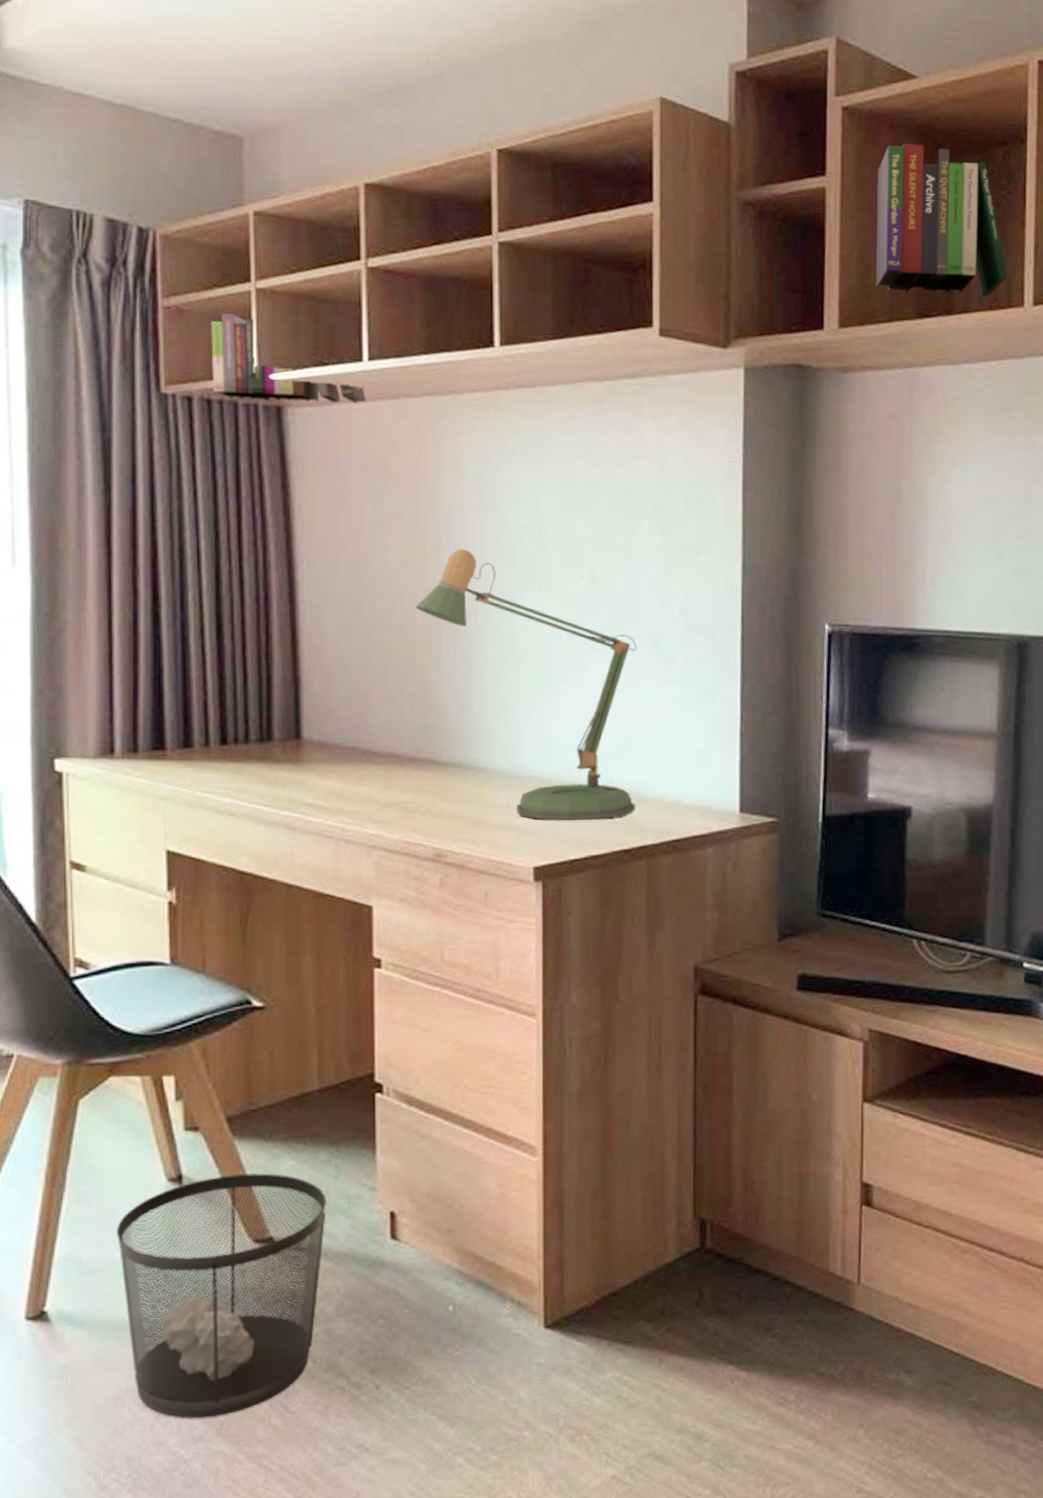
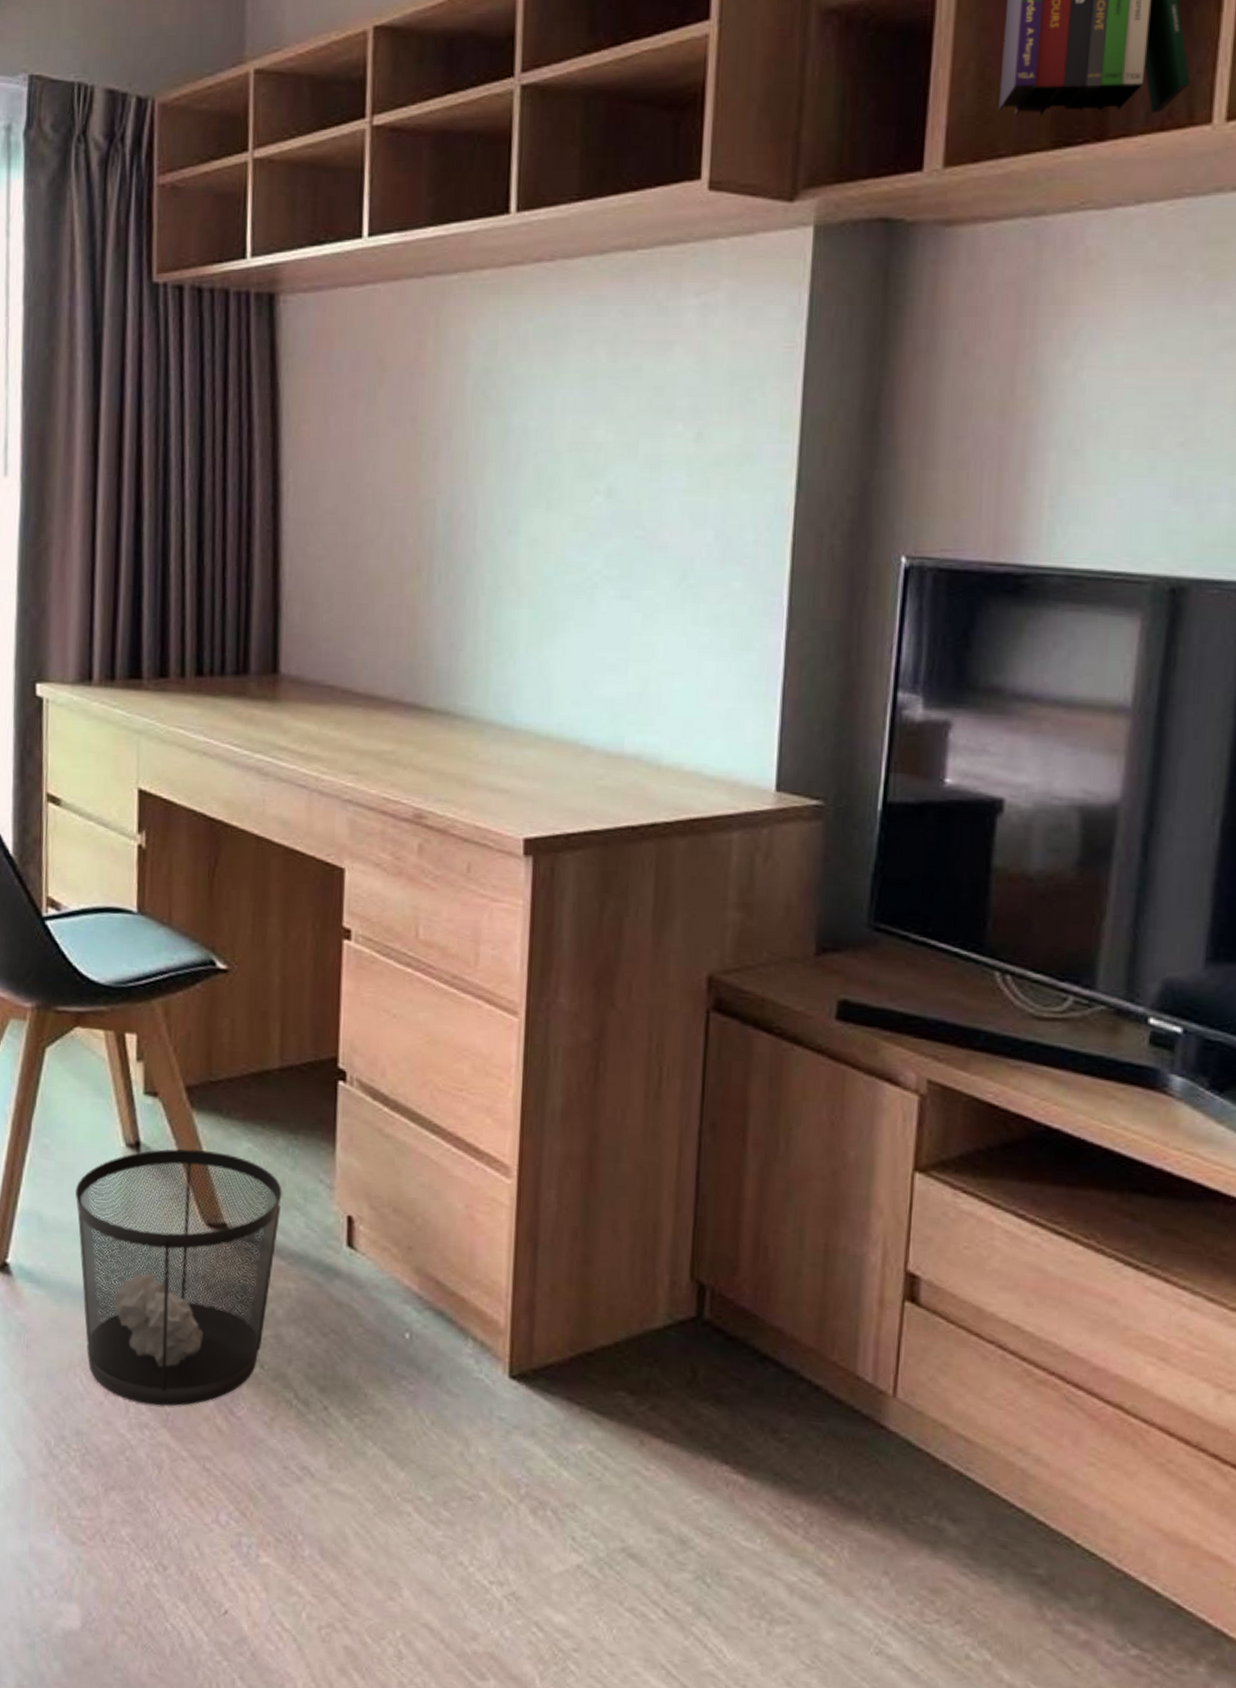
books: present [211,313,366,404] -> none [204,189,364,288]
desk lamp: present [415,548,637,821] -> none [406,457,660,789]

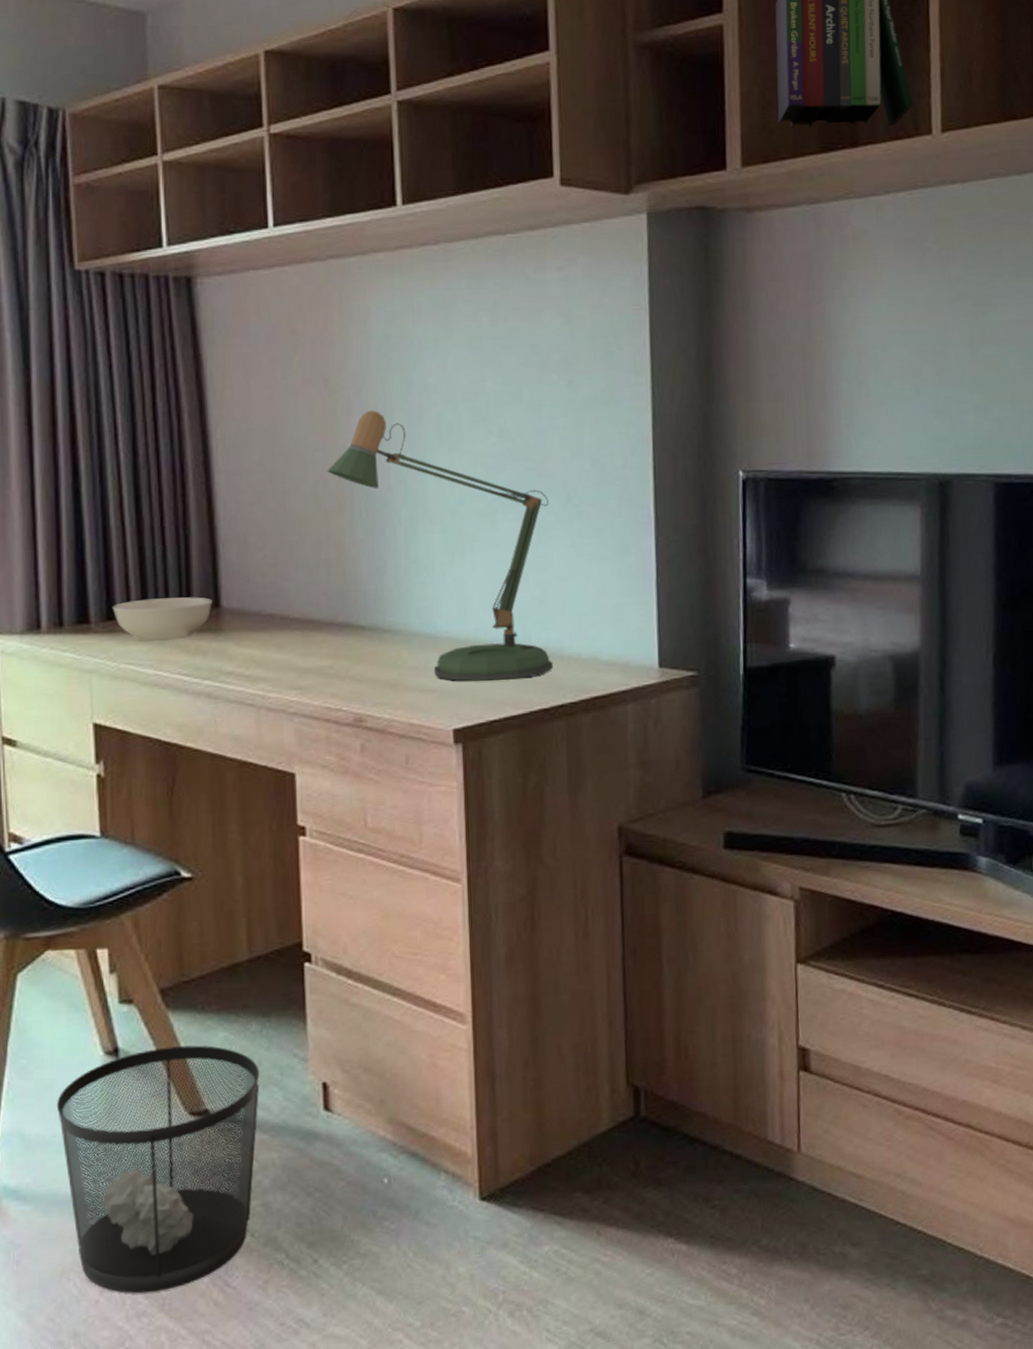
bowl: none [166,657,270,706] -> present [112,597,212,642]
desk lamp: none [406,457,660,789] -> present [327,410,553,682]

